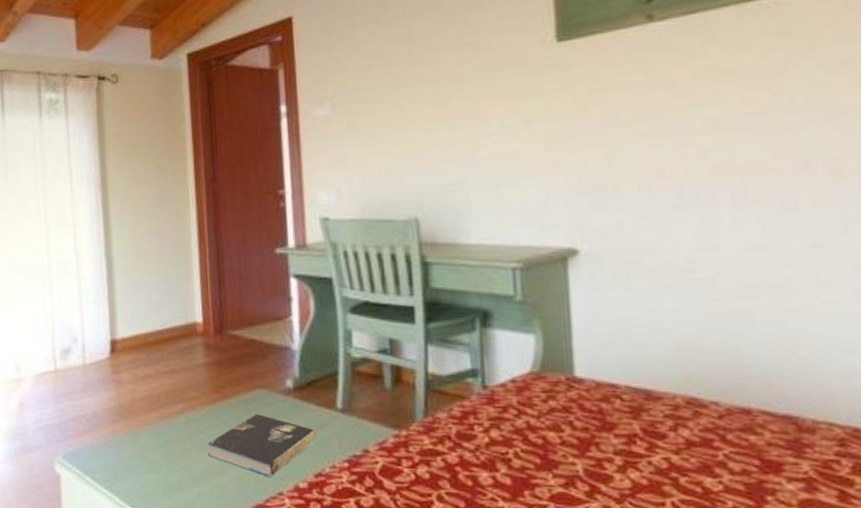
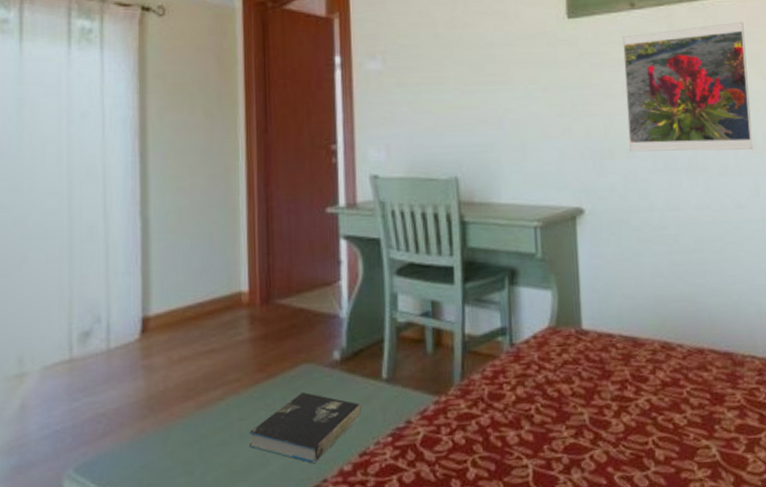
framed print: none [635,19,840,186] -> present [622,21,753,152]

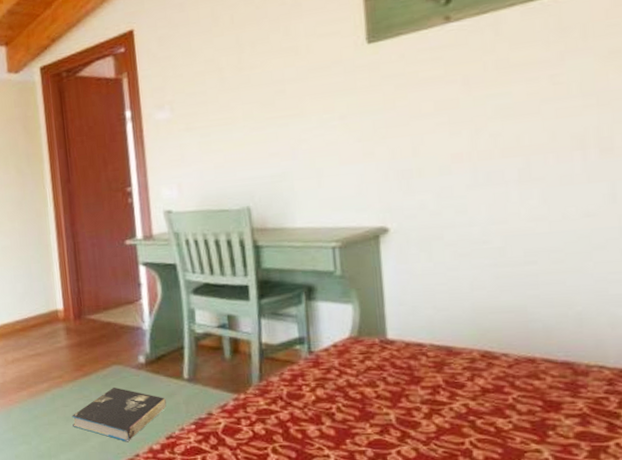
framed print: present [622,21,753,152] -> none [435,14,609,169]

